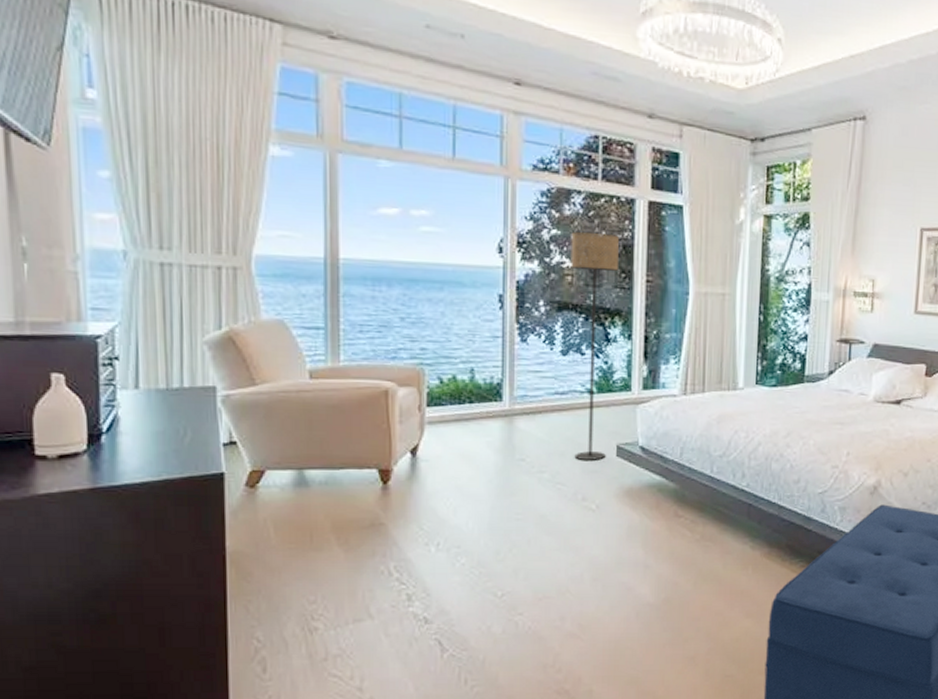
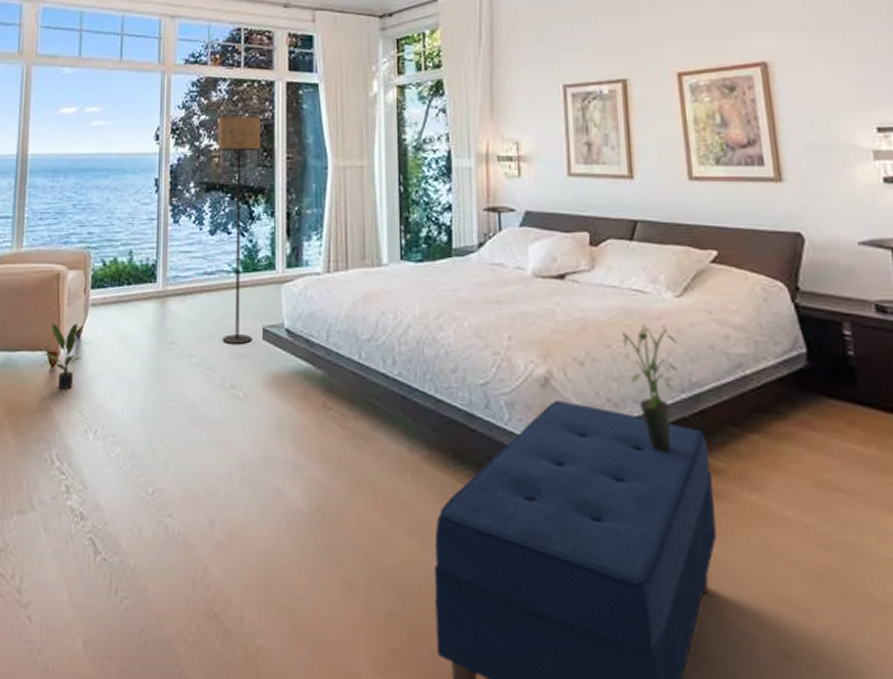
potted plant: none [372,441,418,505] -> present [42,323,81,389]

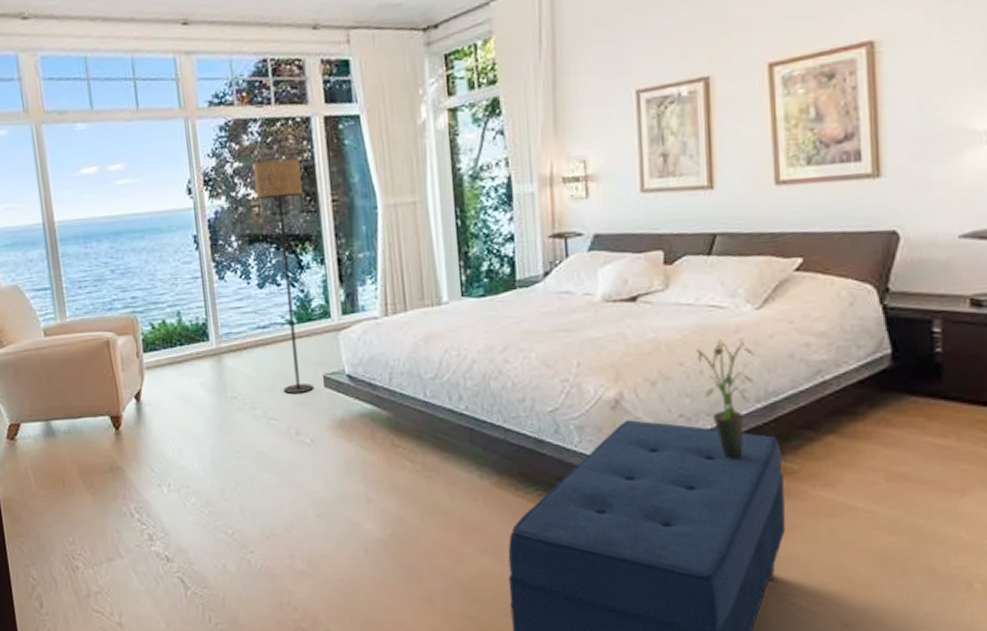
potted plant: present [42,323,81,389] -> none [105,387,144,449]

